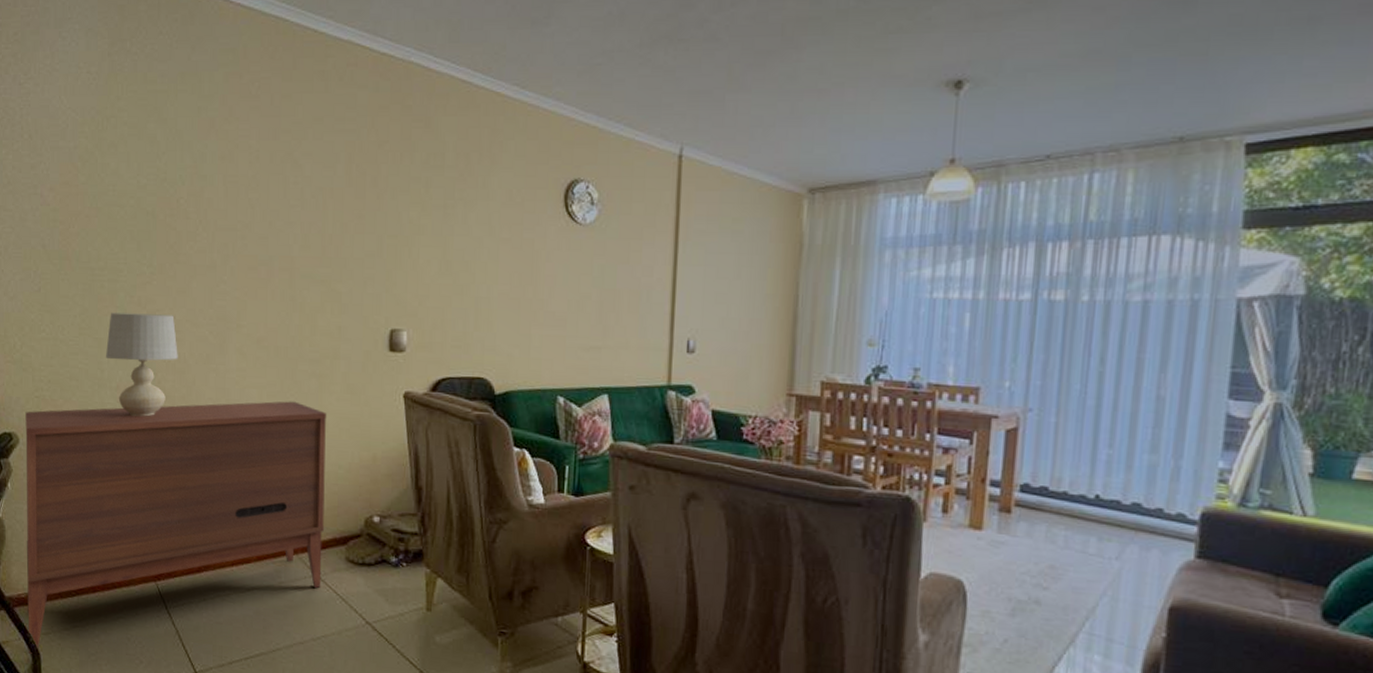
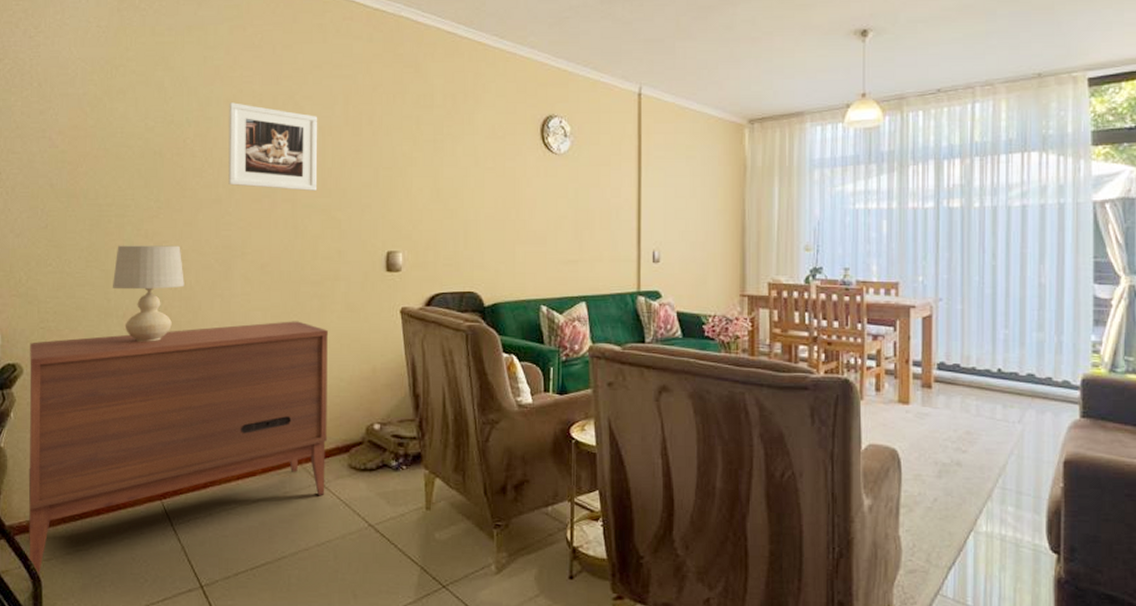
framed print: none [223,159,317,259] -> present [228,103,317,191]

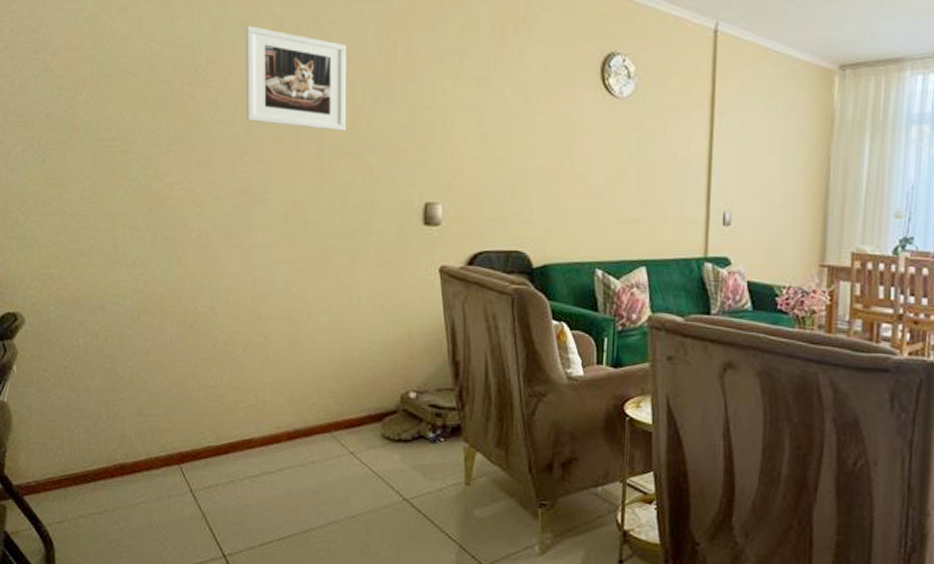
dresser: present [28,321,329,581] -> none [31,276,360,544]
table lamp: present [113,245,184,342] -> none [120,185,199,294]

